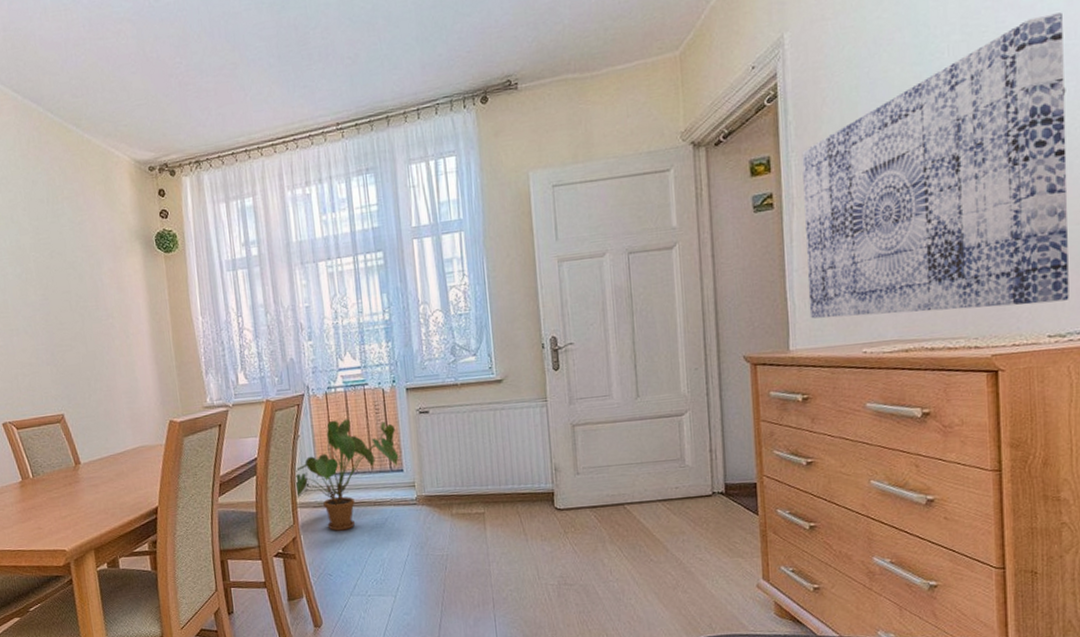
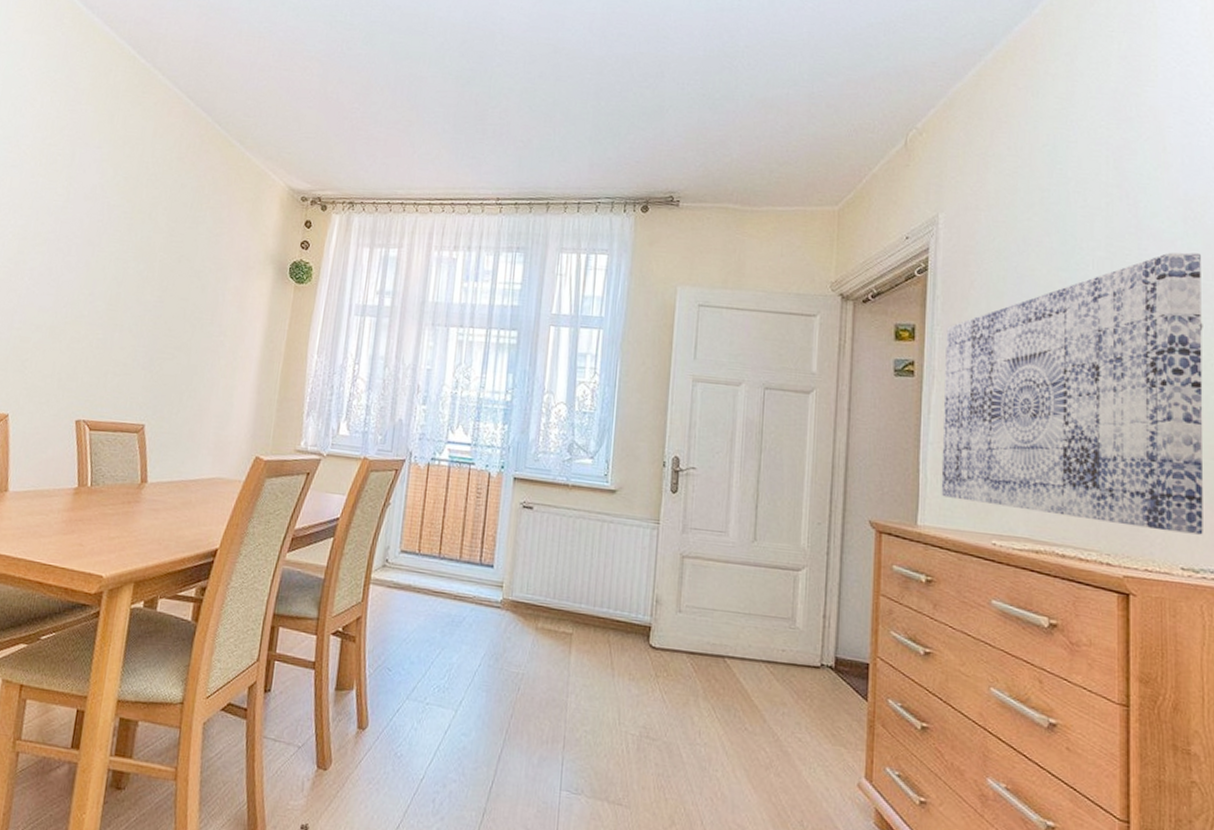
house plant: present [293,418,399,531] -> none [371,494,494,621]

